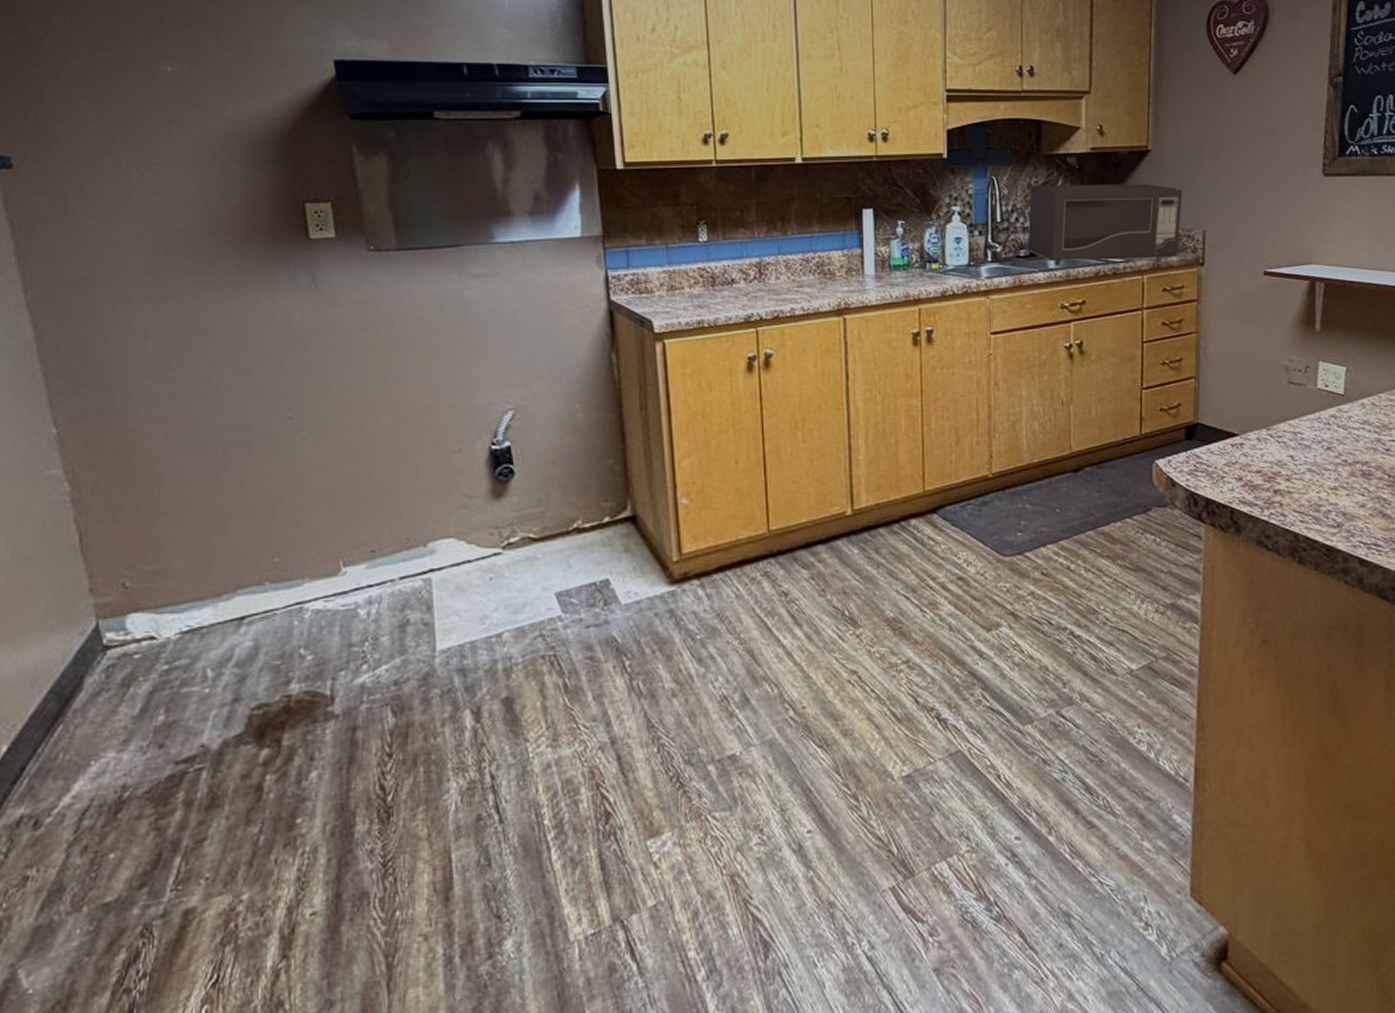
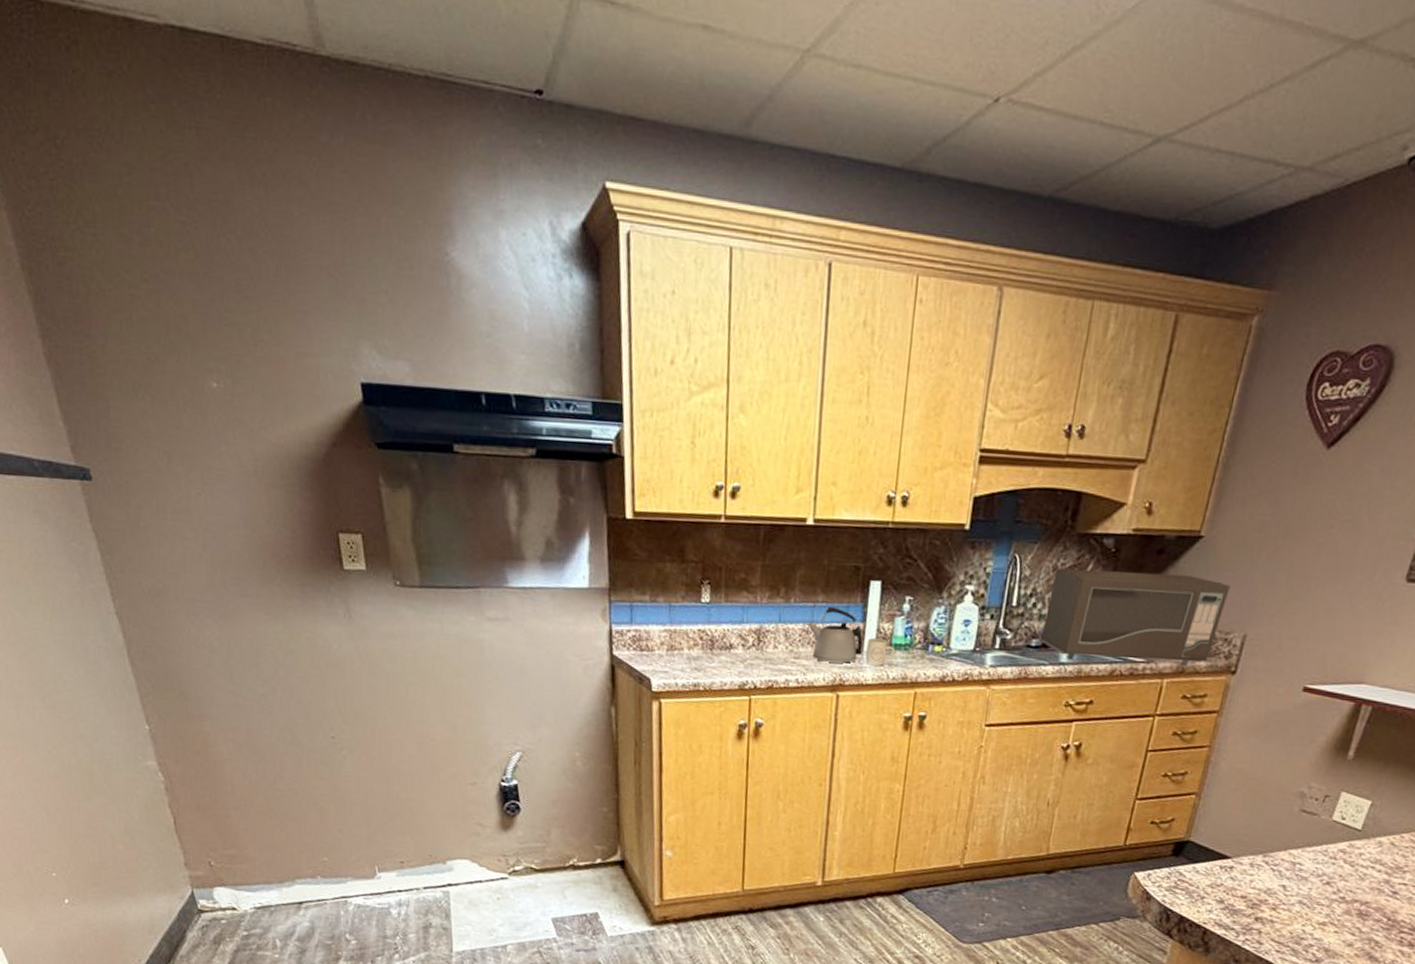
kettle: none [807,235,863,289] -> present [808,606,863,664]
mug: none [867,260,894,288] -> present [865,637,895,667]

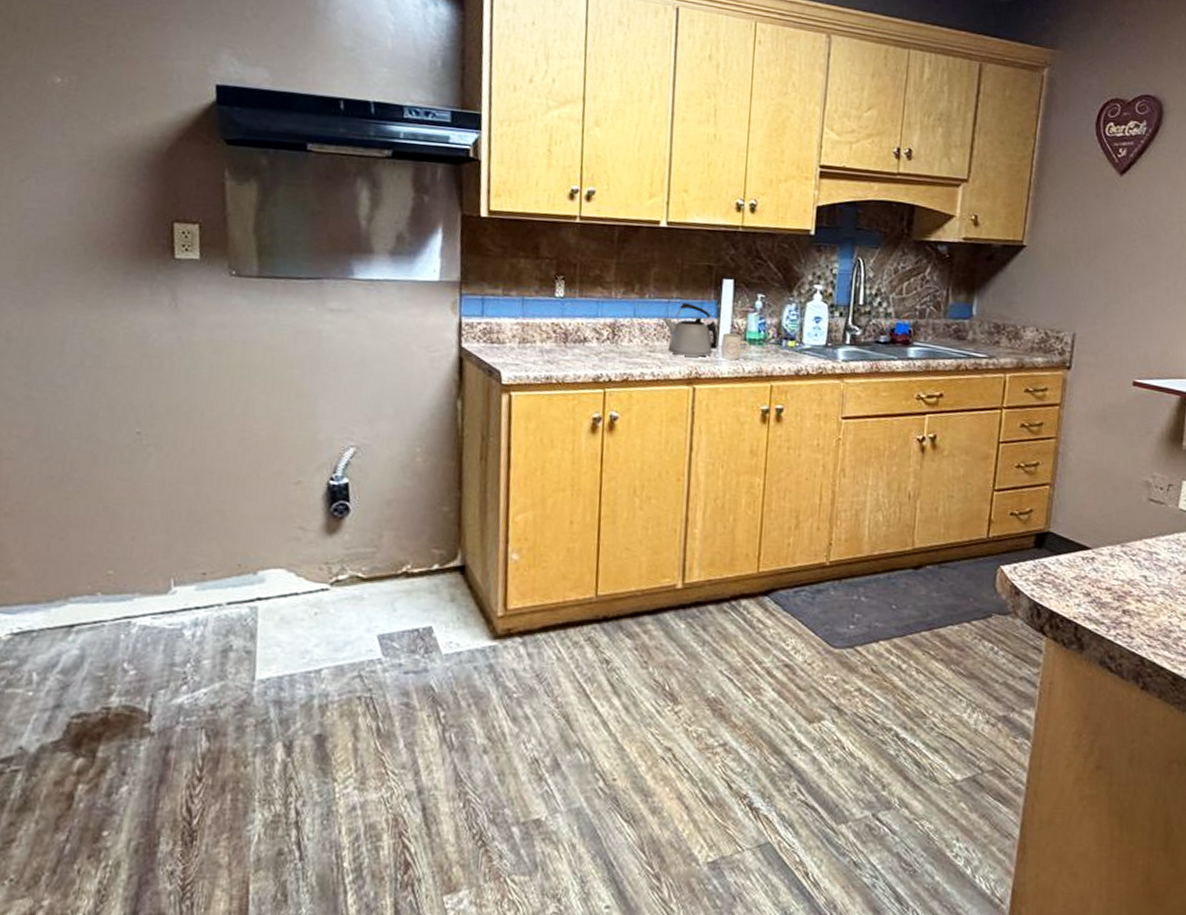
microwave: present [1041,568,1231,666] -> none [889,271,1055,362]

